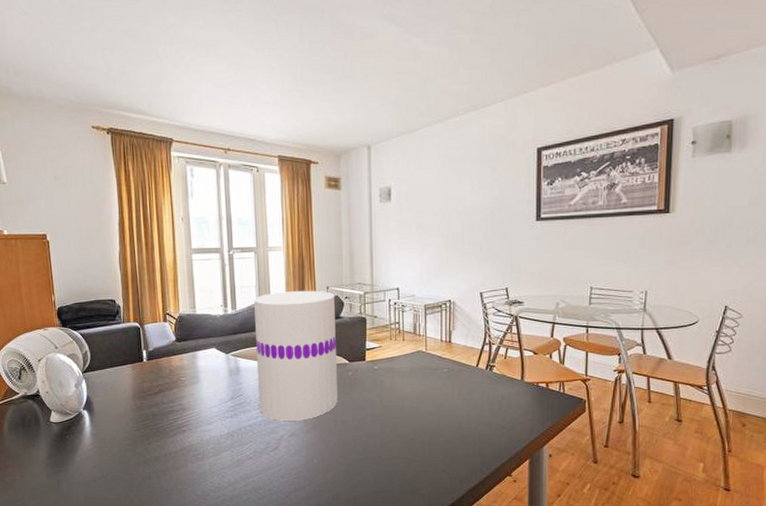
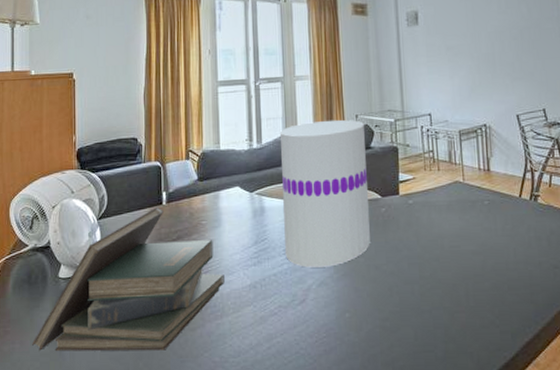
book: none [31,364,204,485] -> present [31,207,225,352]

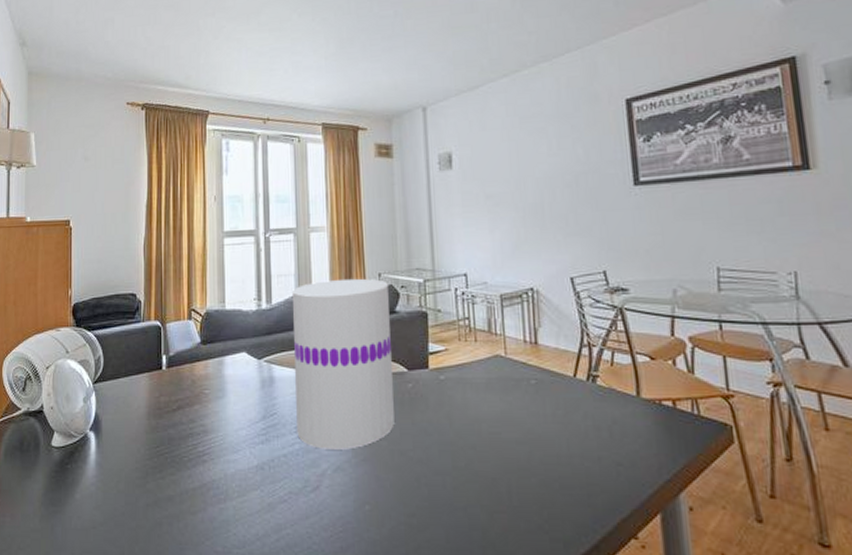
book: present [31,207,225,352] -> none [22,372,229,535]

